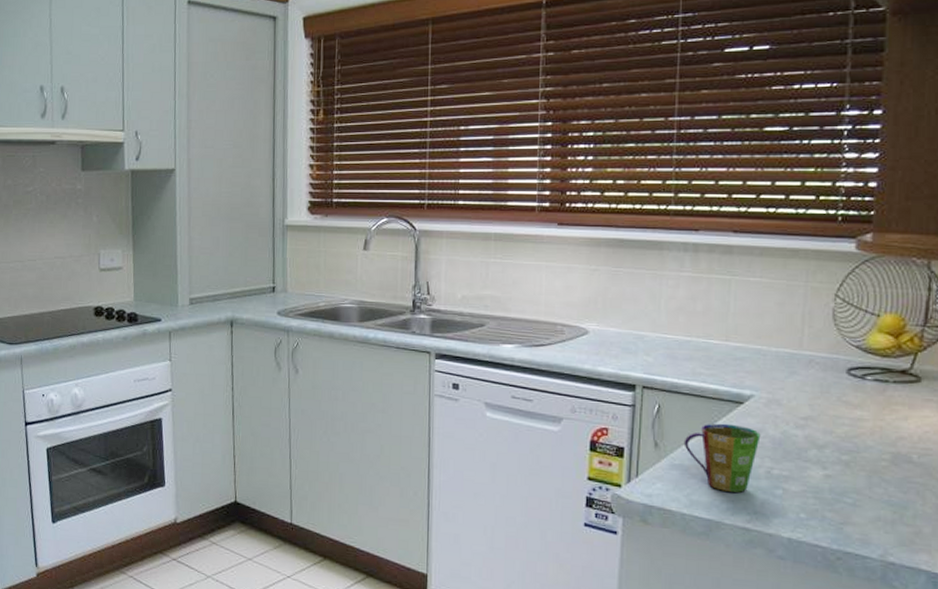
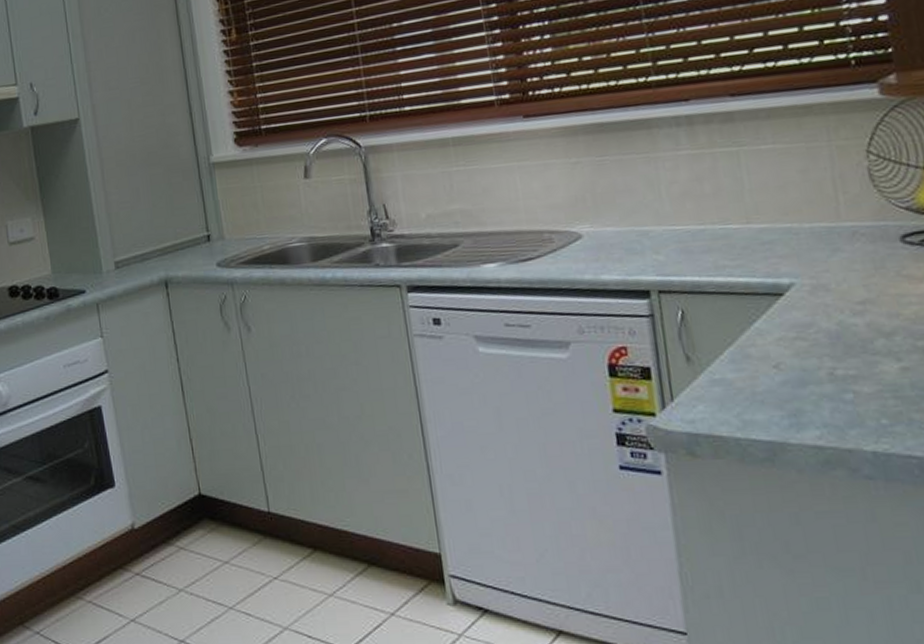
cup: present [683,423,761,492] -> none [720,321,813,405]

